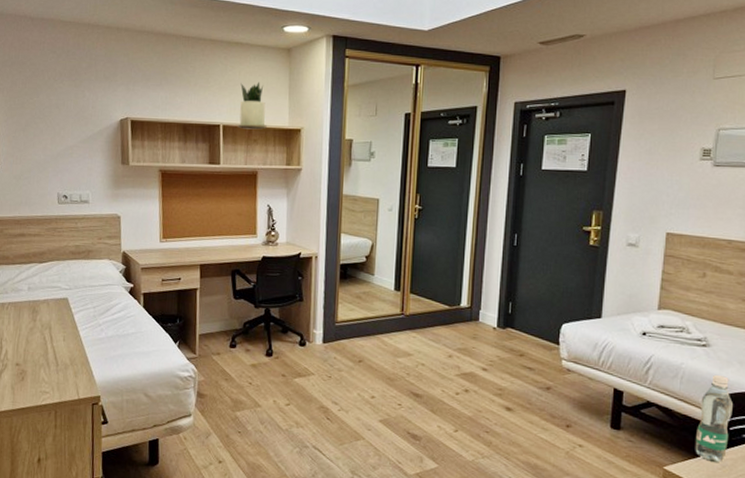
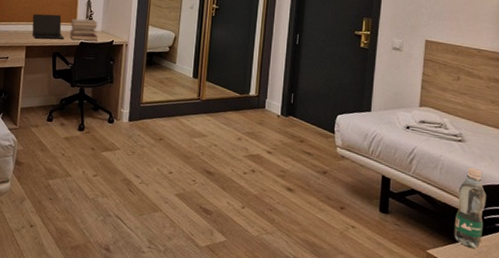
laptop: none [205,226,244,256] -> present [32,14,65,40]
books: none [249,230,282,255] -> present [69,18,98,41]

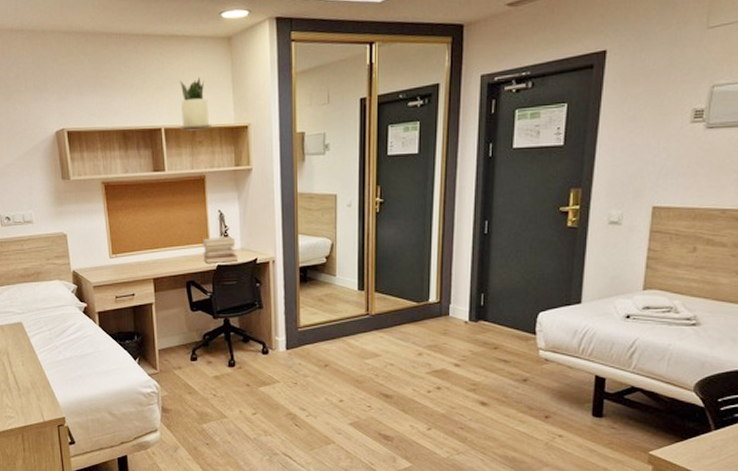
laptop: present [32,14,65,40] -> none [156,236,198,268]
bottle: present [454,167,486,248] -> none [683,354,724,443]

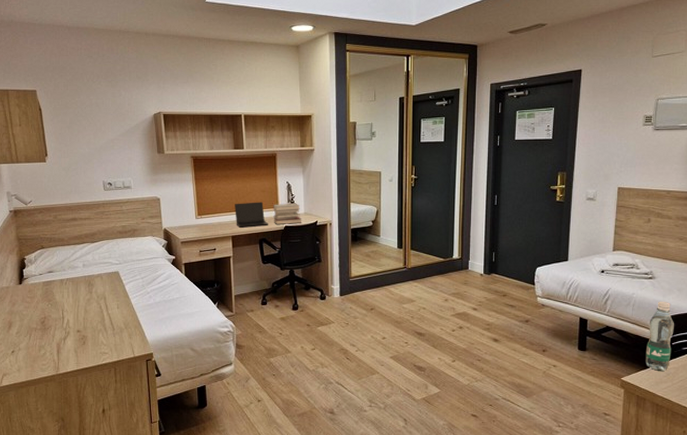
laptop: none [156,236,198,268] -> present [235,202,269,228]
planter: present [179,77,211,131] -> none [256,75,282,117]
bottle: none [683,354,724,443] -> present [645,301,674,371]

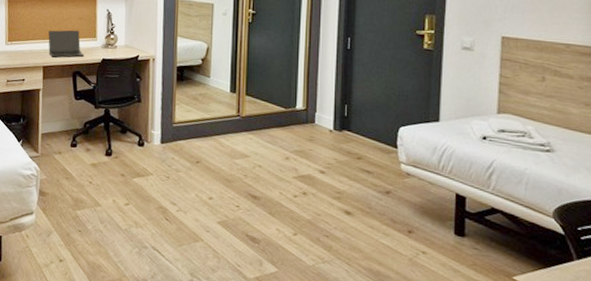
books: present [273,203,301,225] -> none [90,33,121,58]
bottle: present [645,301,674,371] -> none [545,181,583,273]

